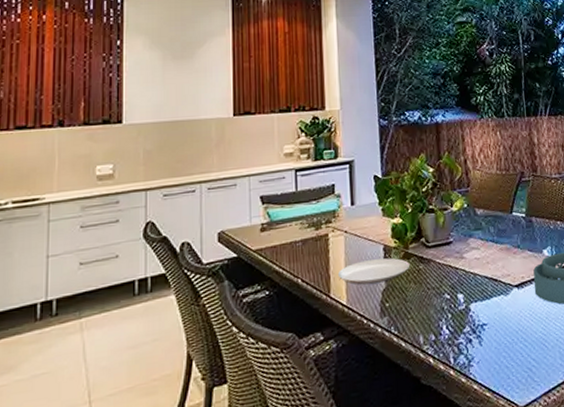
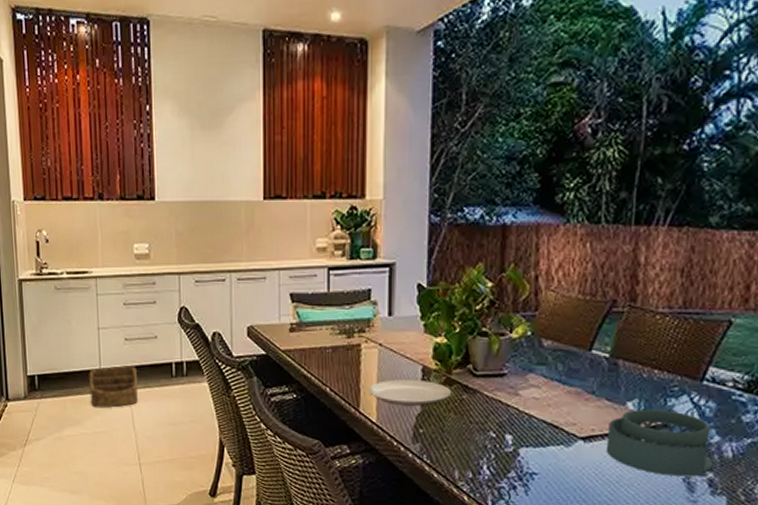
basket: none [30,291,93,346] -> present [89,366,139,408]

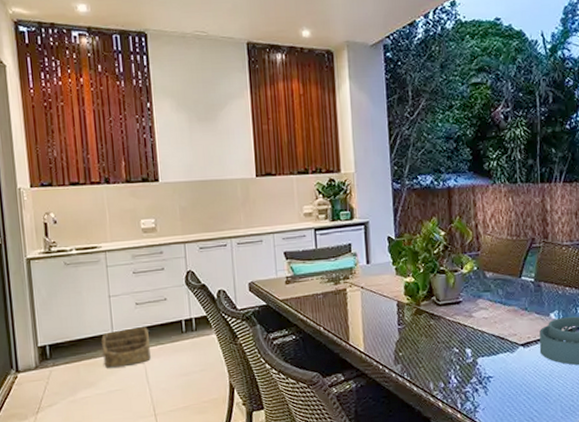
plate: present [368,379,451,406] -> none [355,313,421,335]

